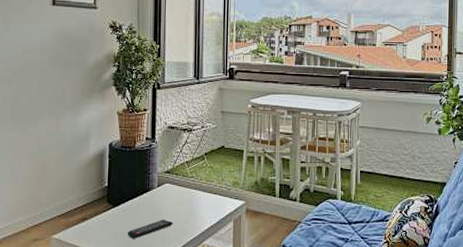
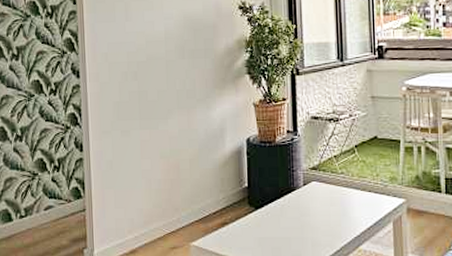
remote control: present [127,219,173,239] -> none [272,222,323,245]

